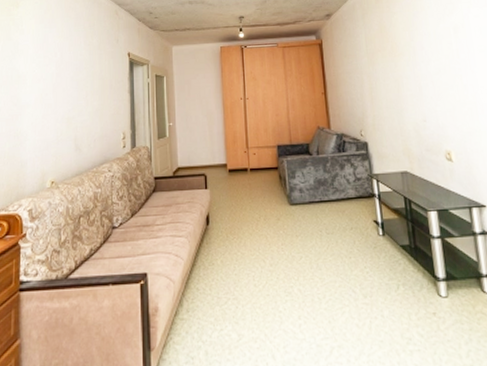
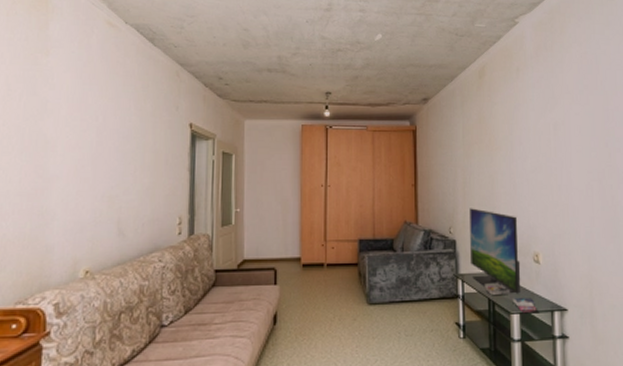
television: none [378,111,435,192] -> present [470,208,521,294]
magazine: none [399,181,457,212] -> present [485,283,539,315]

